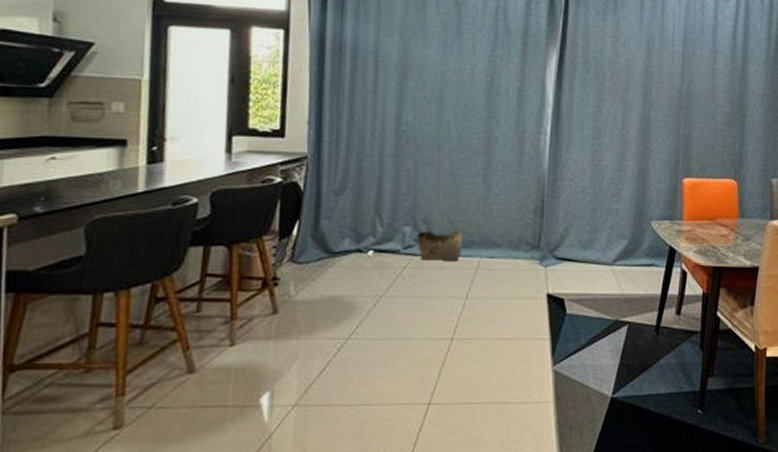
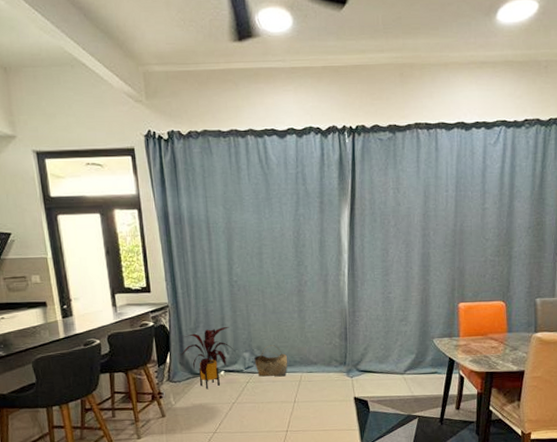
house plant: none [315,189,391,276] -> present [181,326,234,390]

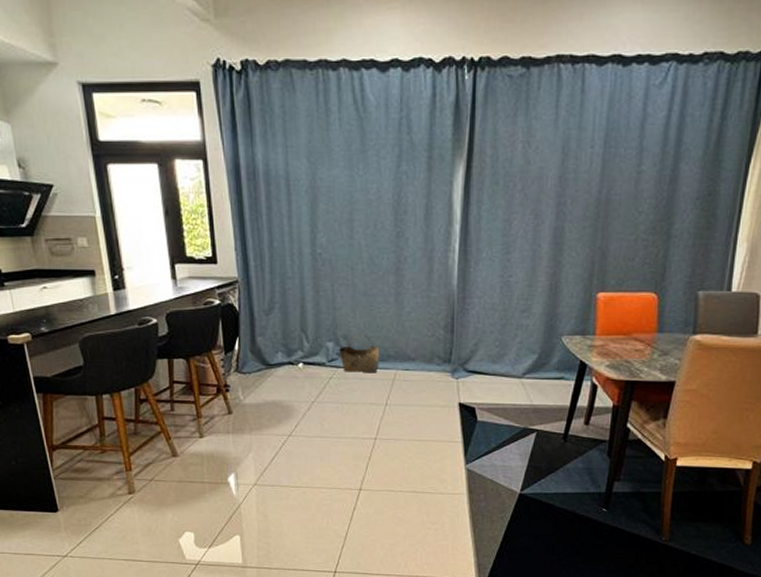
house plant: present [181,326,234,390] -> none [252,309,316,384]

